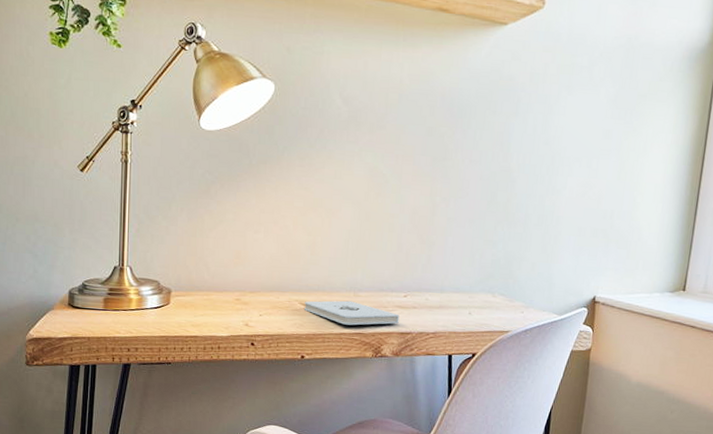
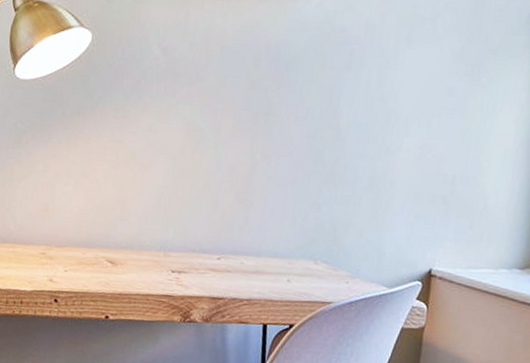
notepad: present [304,300,399,326] -> none [111,258,212,288]

